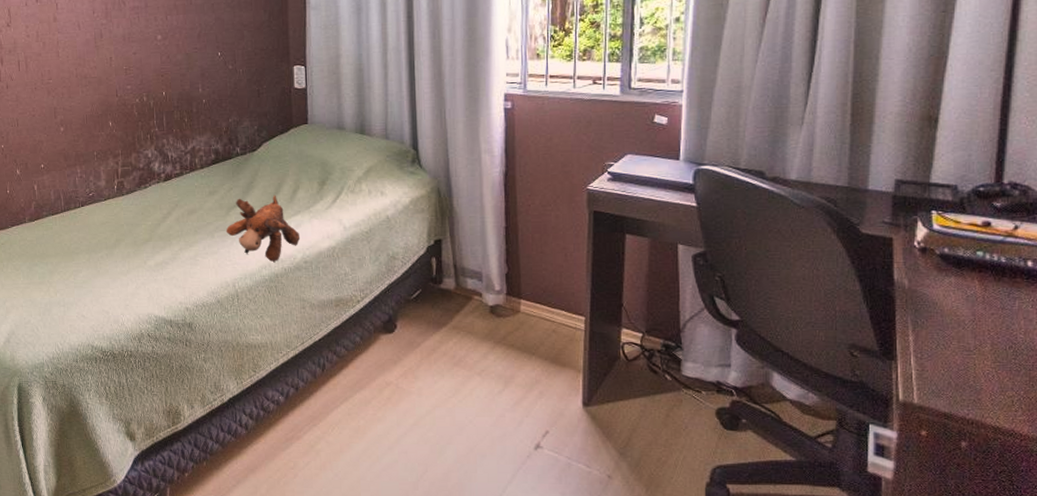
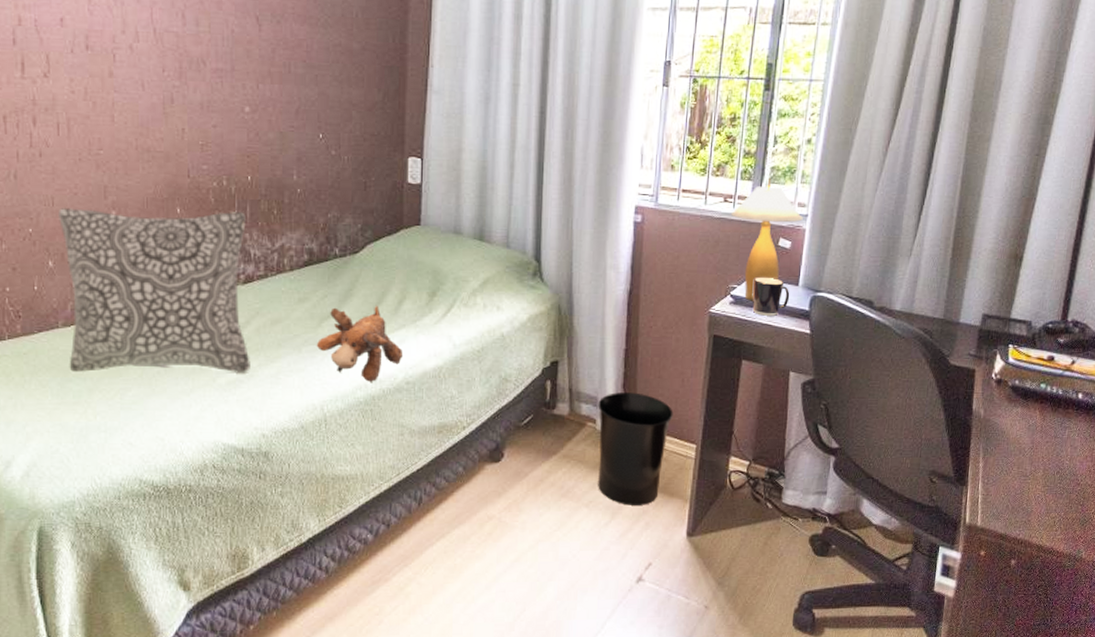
pillow: none [22,121,173,258] -> present [58,207,250,372]
waste bin: none [482,267,559,375] -> present [598,393,673,505]
table lamp: none [601,57,679,177] -> present [730,177,804,301]
mug: none [630,153,671,191] -> present [752,276,790,316]

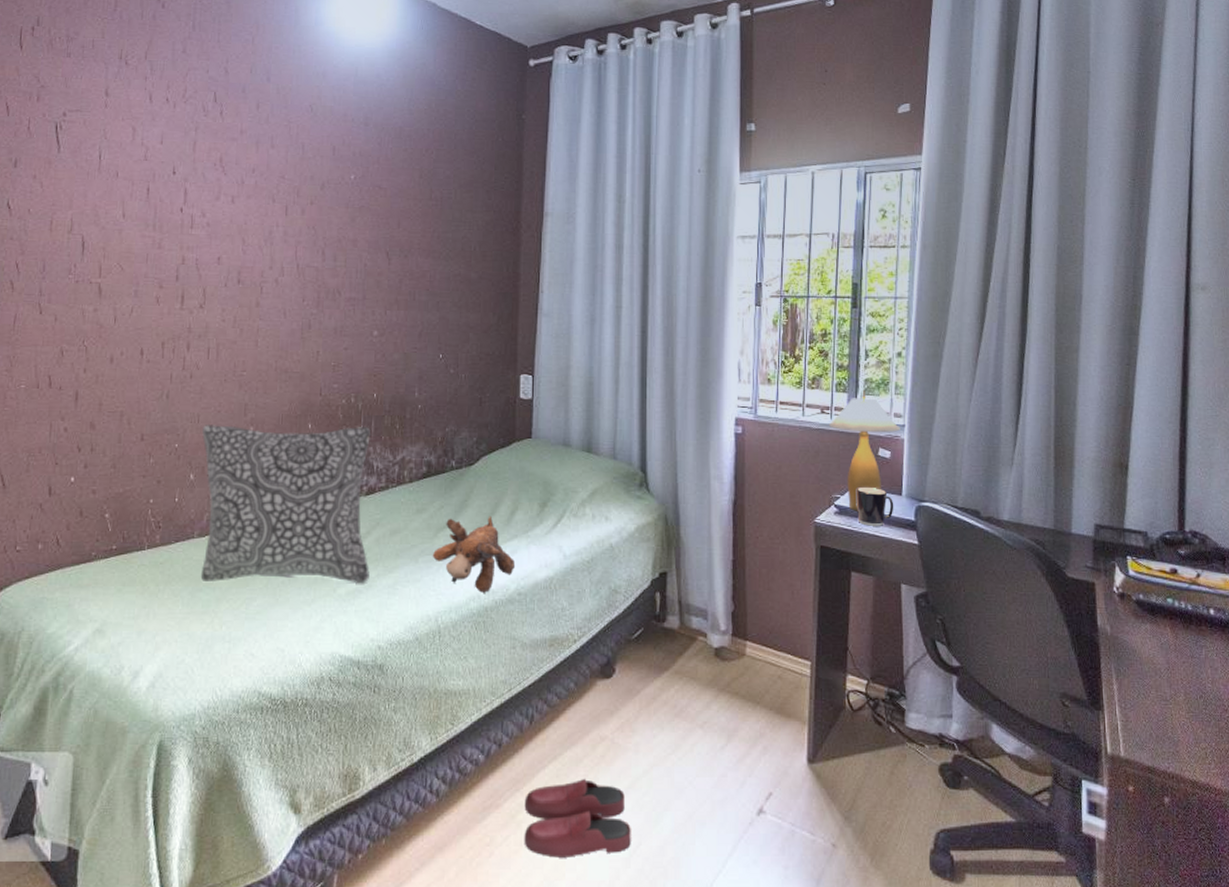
slippers: none [412,553,516,624] -> present [524,778,631,858]
waste bin: present [598,393,673,505] -> none [708,605,785,727]

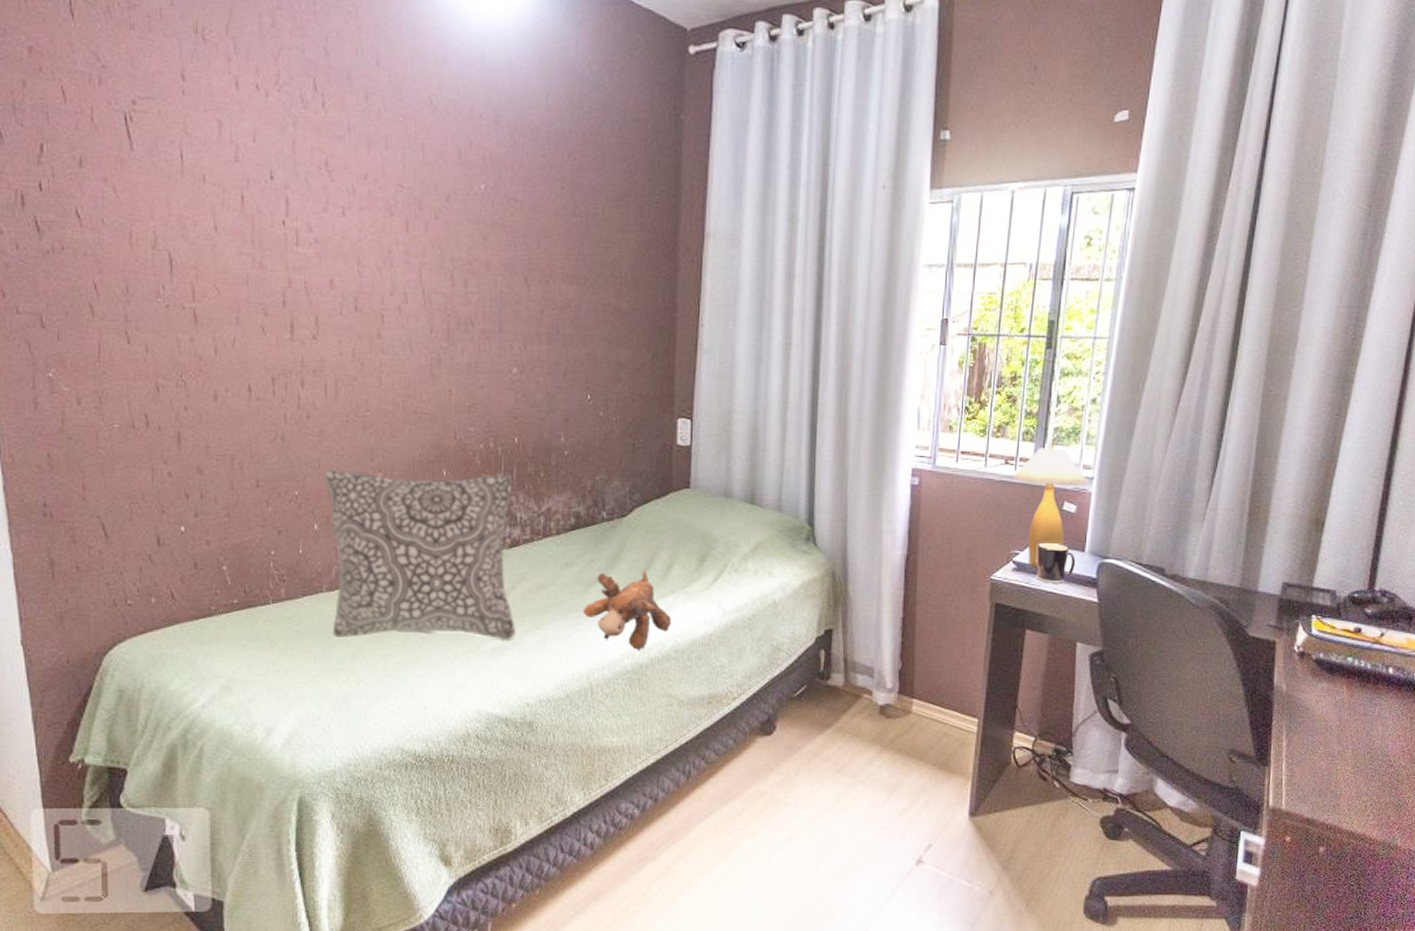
slippers: present [524,778,631,858] -> none [680,831,789,905]

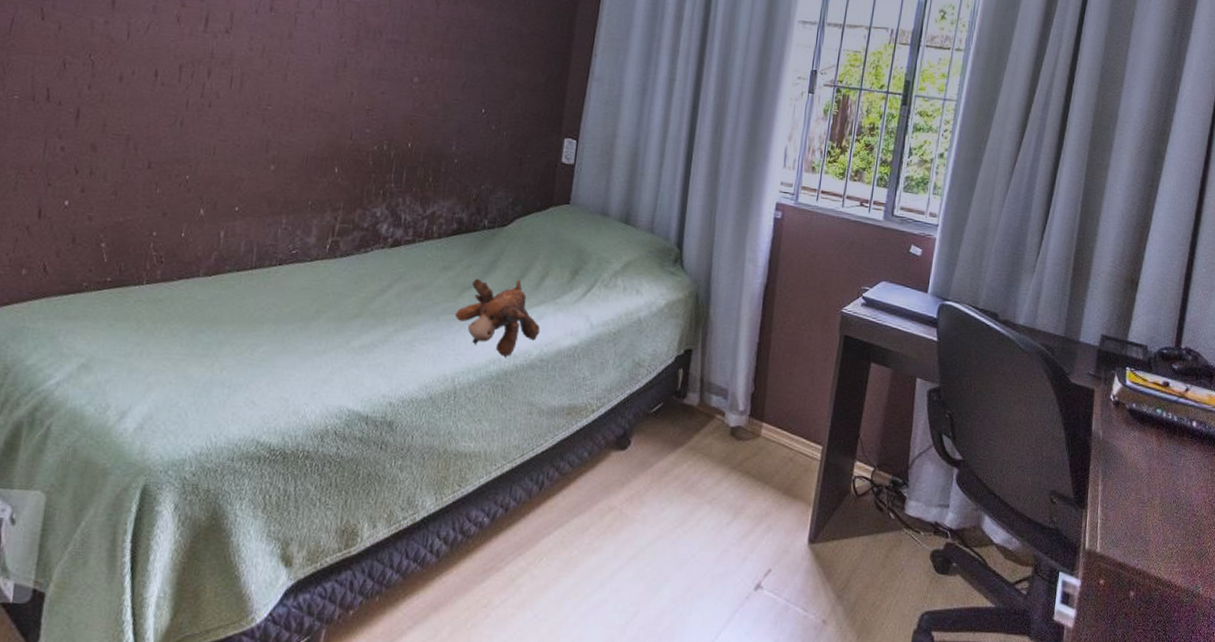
pillow: present [325,469,515,639] -> none [203,157,402,337]
table lamp: present [1012,438,1090,568] -> none [865,186,935,305]
mug: present [1036,542,1076,583] -> none [883,281,919,321]

